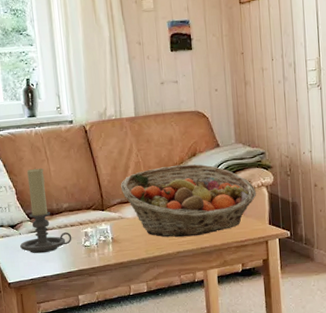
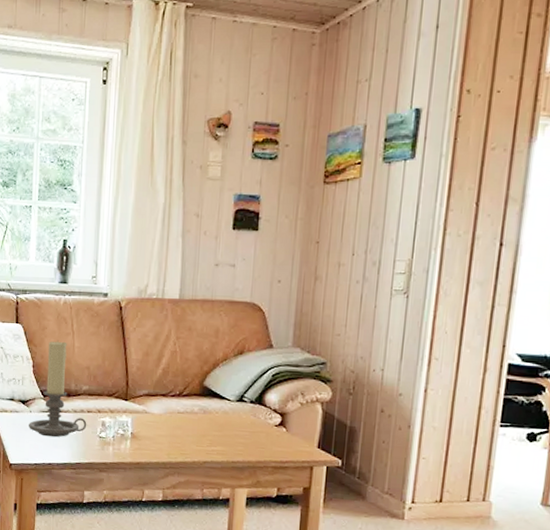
fruit basket: present [120,164,257,238] -> none [150,361,309,447]

